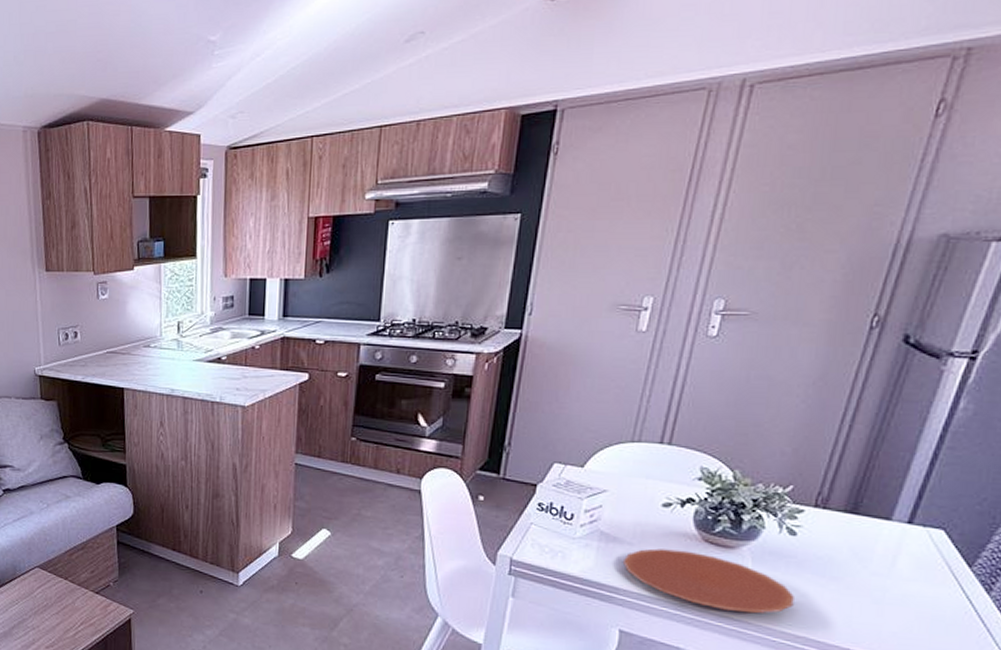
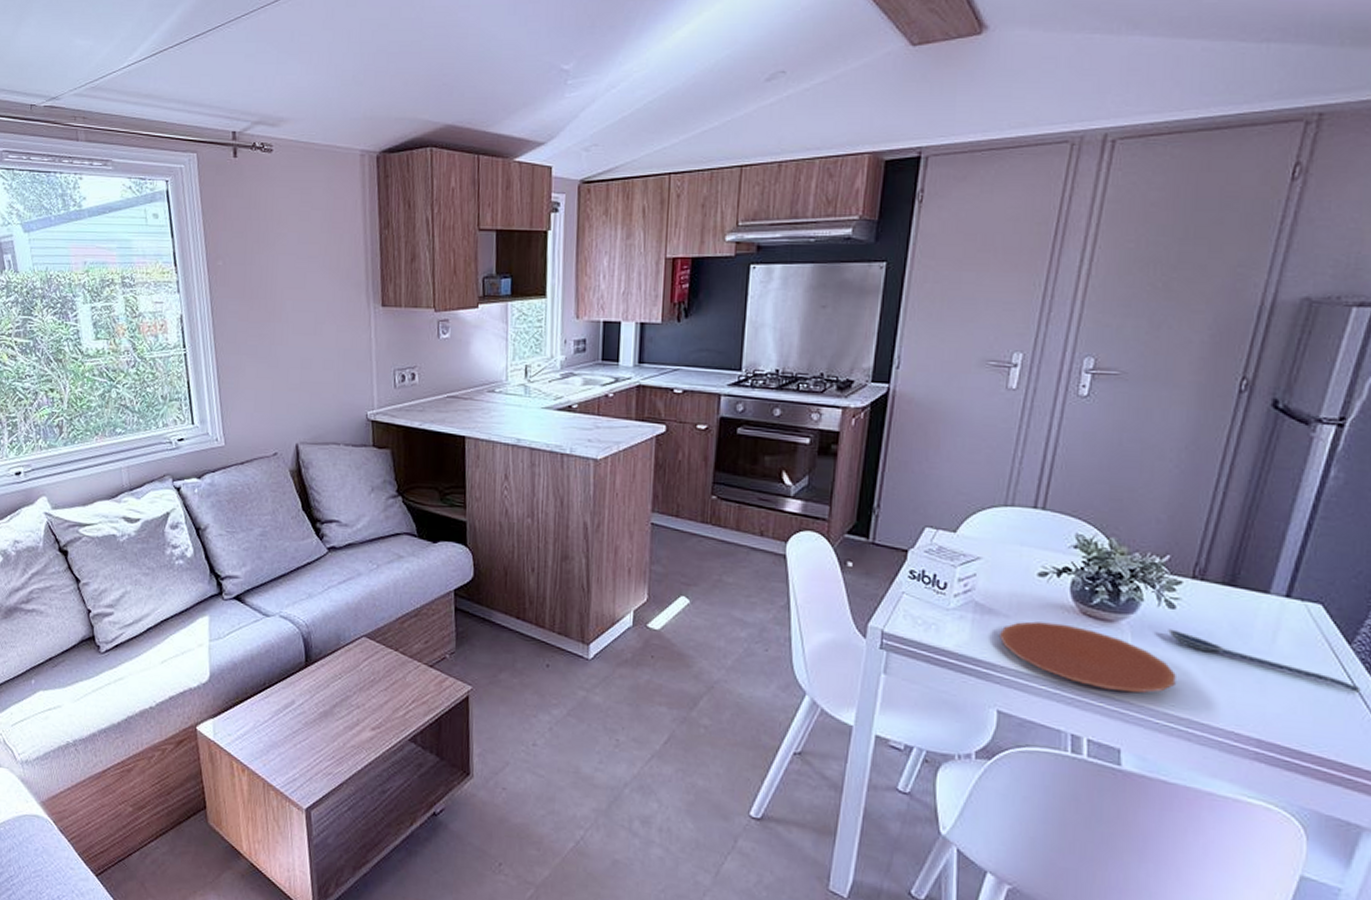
spoon: none [788,554,979,612] -> present [1168,629,1361,693]

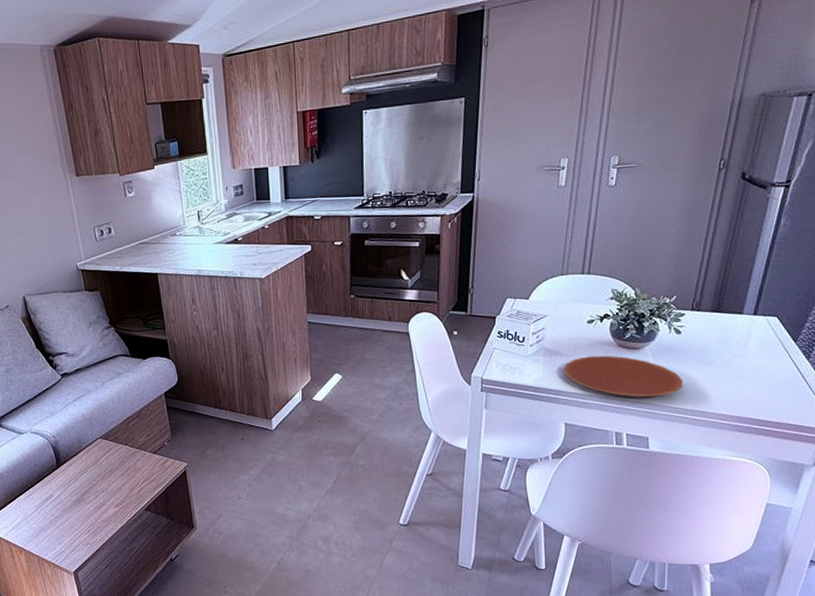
spoon: present [1168,629,1361,693] -> none [677,348,803,375]

